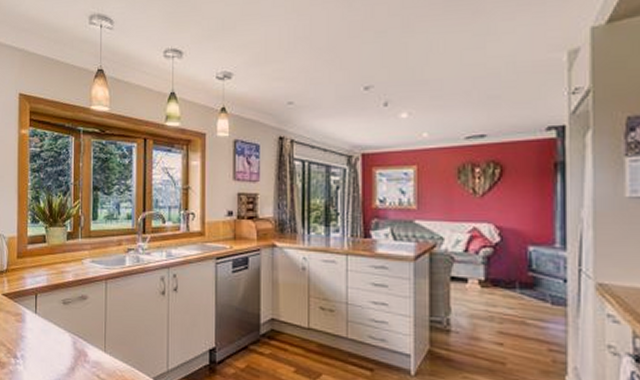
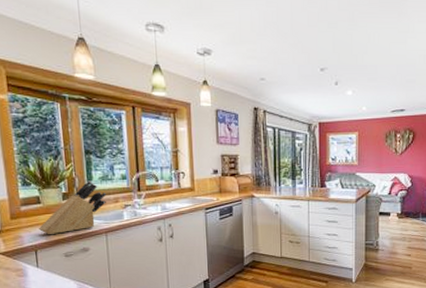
knife block: none [40,219,110,278] -> present [38,181,107,235]

